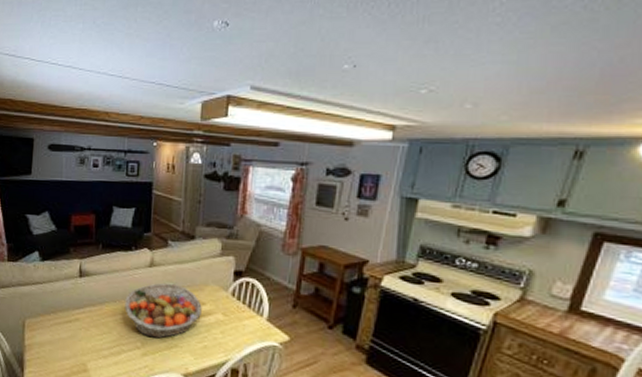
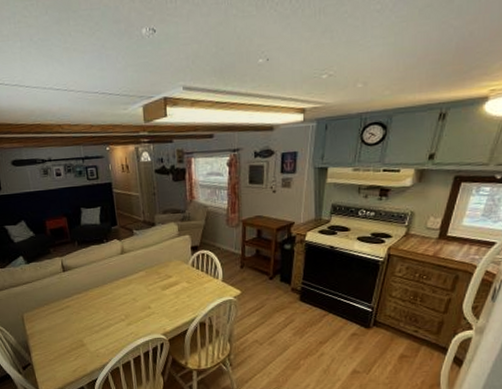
fruit basket: present [125,283,202,339] -> none [105,264,170,310]

